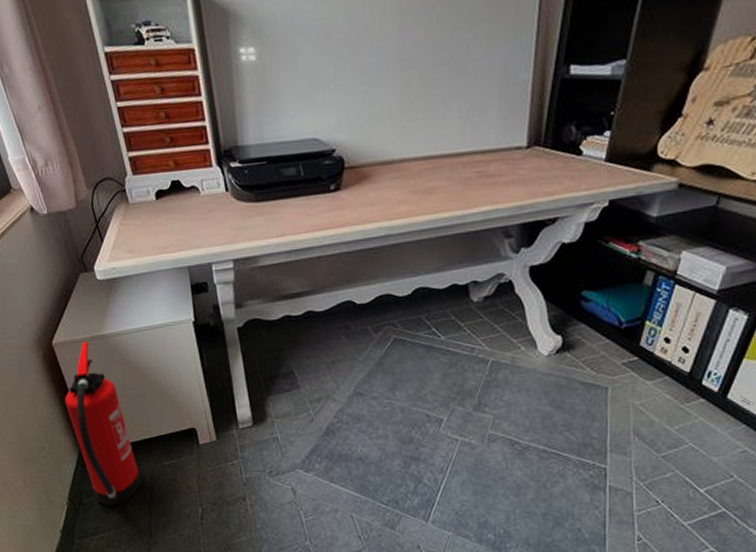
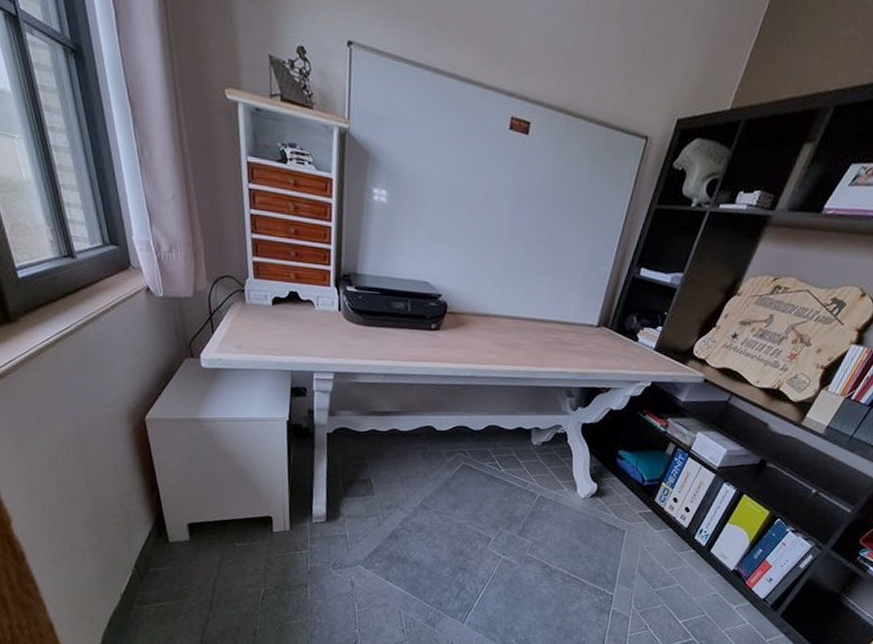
fire extinguisher: present [64,341,142,506] -> none [148,421,211,578]

